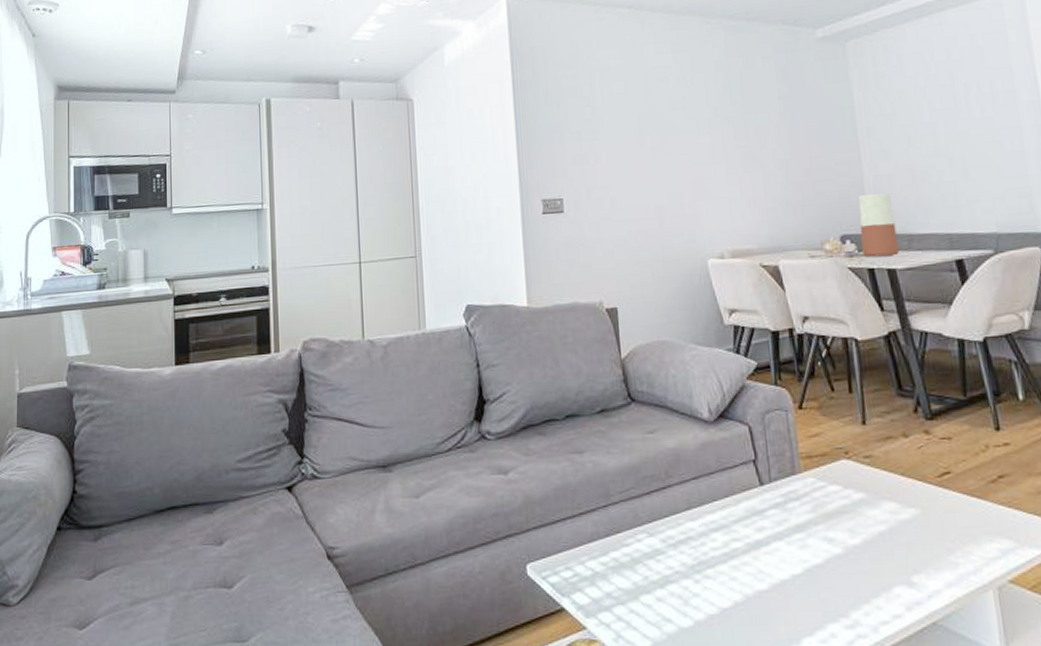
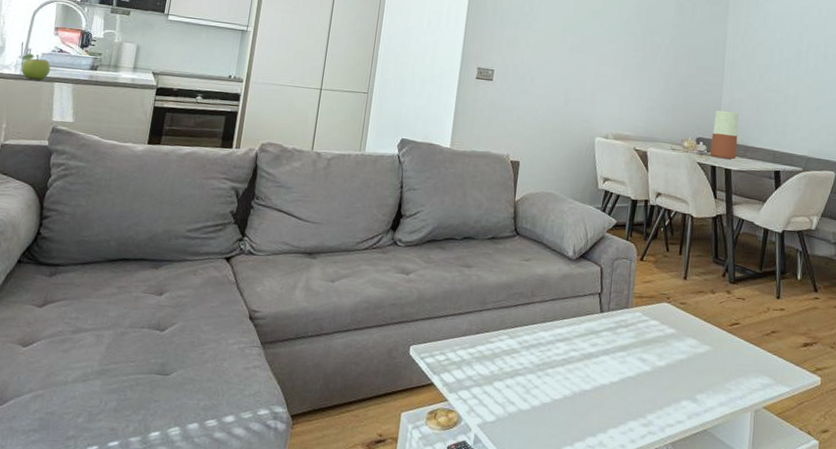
fruit: none [23,282,56,314] -> present [21,53,51,81]

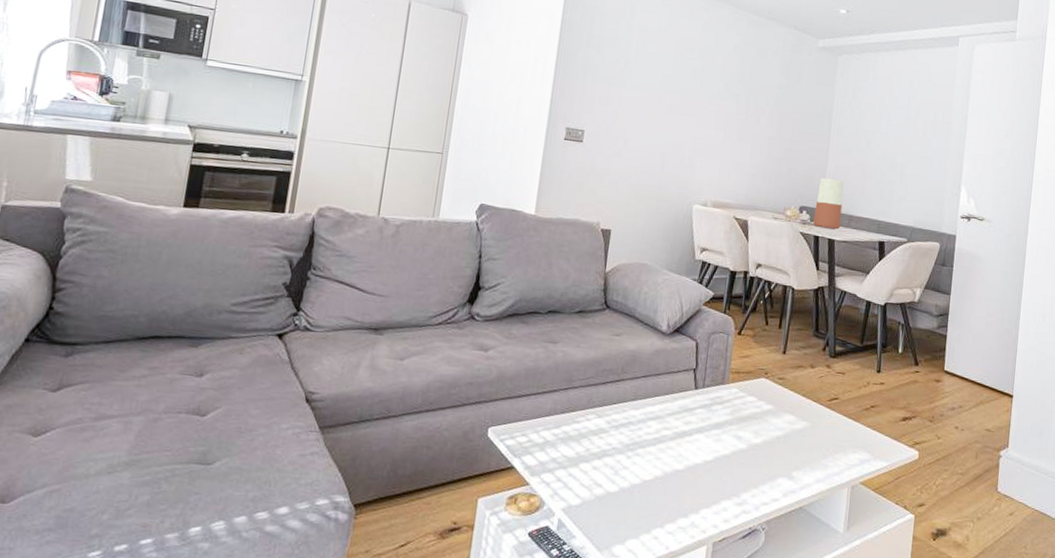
fruit: present [21,53,51,81] -> none [24,99,63,133]

